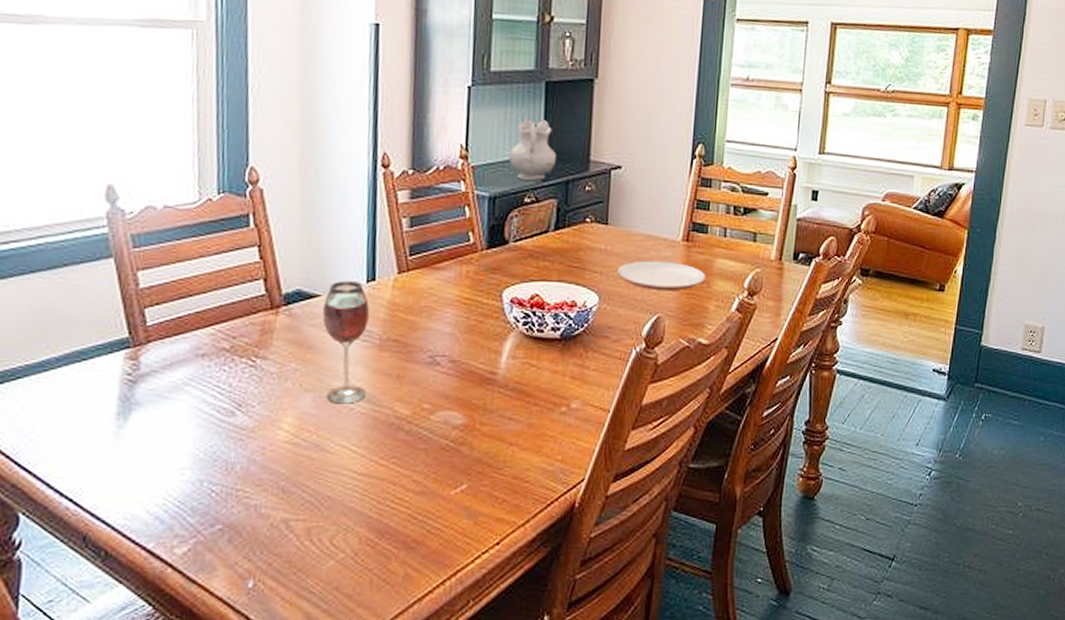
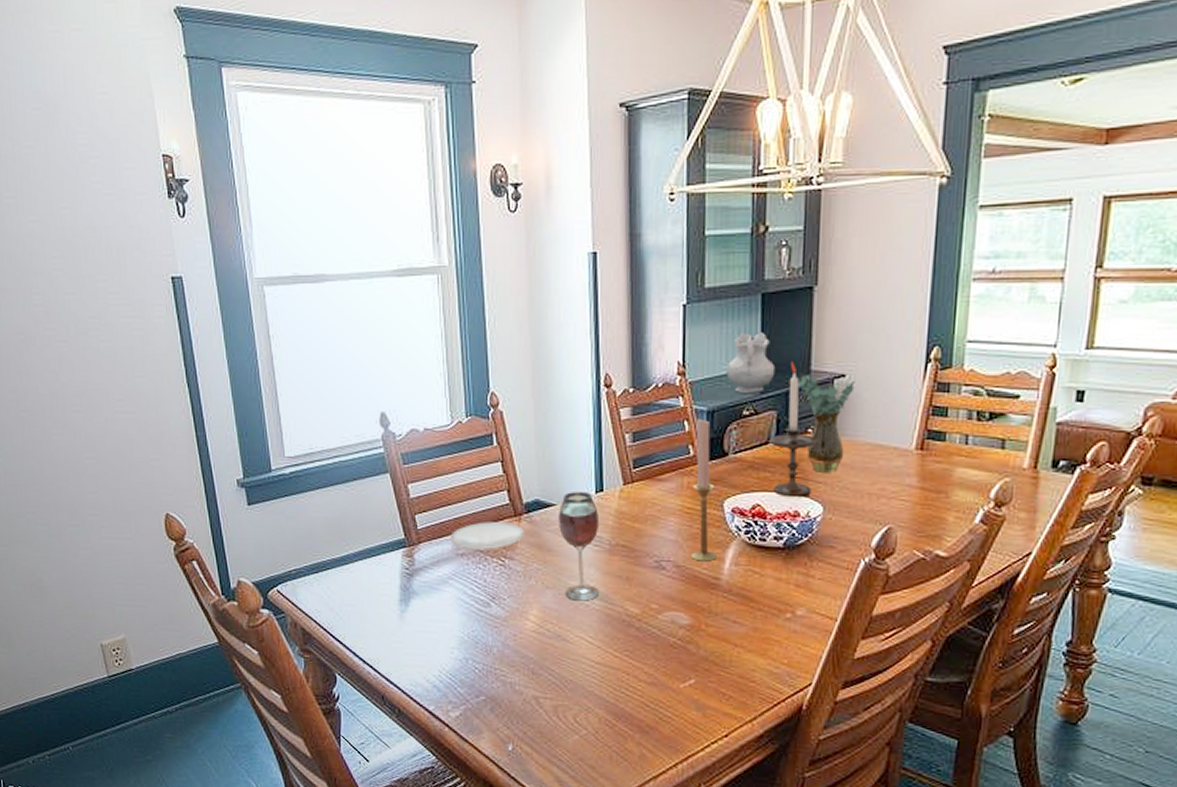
plate: none [189,316,282,349] -> present [450,522,525,551]
candlestick: none [467,204,494,355] -> present [691,418,717,562]
candlestick: none [551,150,593,288] -> present [771,361,816,498]
vase: none [577,163,630,262] -> present [797,373,855,473]
plate: present [617,260,705,292] -> none [843,470,943,502]

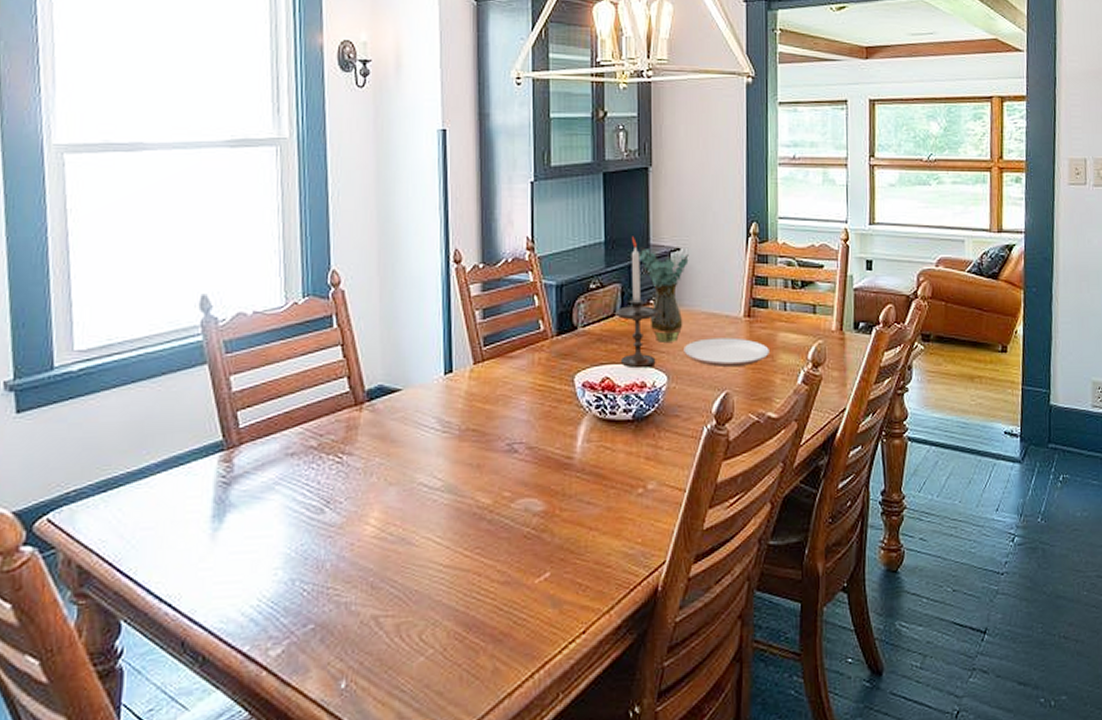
plate: present [450,522,525,551] -> none [279,413,366,448]
wineglass: present [559,491,600,601] -> none [404,373,449,496]
candlestick: present [691,418,717,562] -> none [543,293,569,441]
ceramic pitcher: present [726,331,776,394] -> none [573,208,618,268]
plate: none [843,470,943,502] -> present [683,337,769,368]

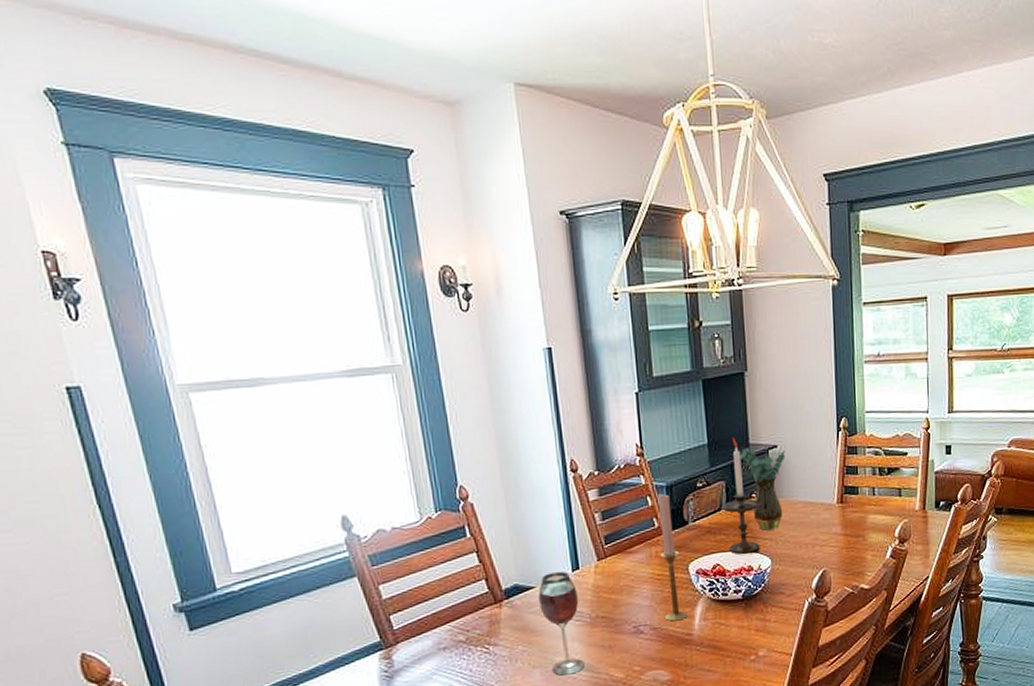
wineglass: none [404,373,449,496] -> present [538,571,585,676]
candlestick: none [543,293,569,441] -> present [657,493,688,622]
plate: present [683,337,769,368] -> none [784,522,861,548]

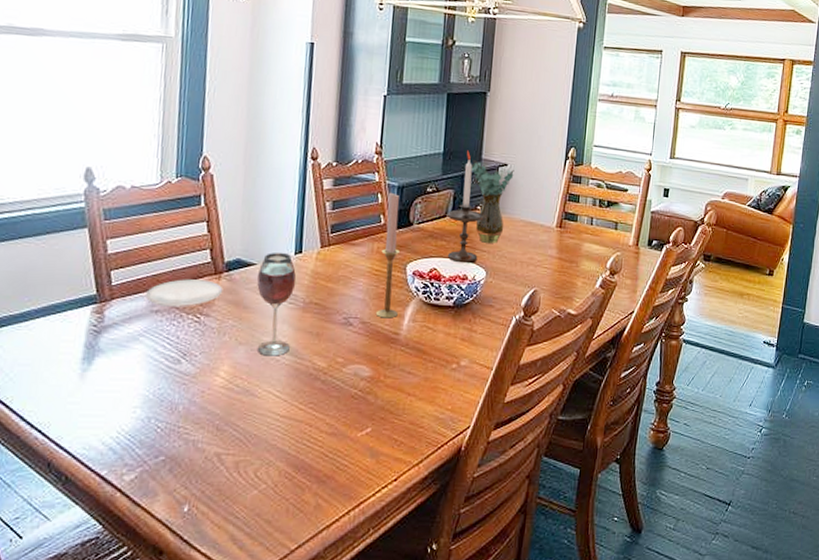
plate: none [430,610,507,643] -> present [146,279,223,307]

